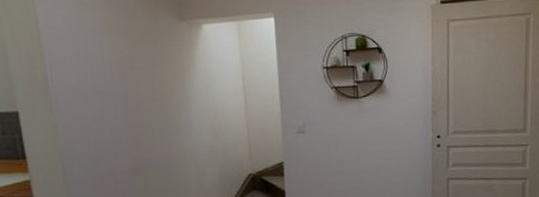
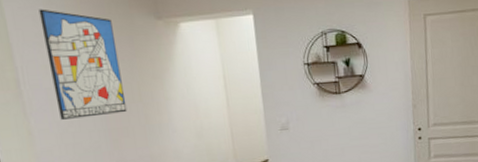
wall art: none [69,8,148,116] -> present [38,9,127,120]

